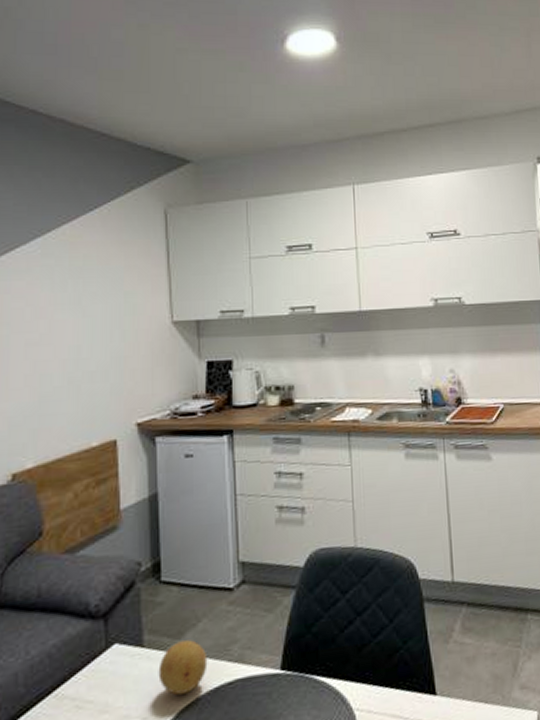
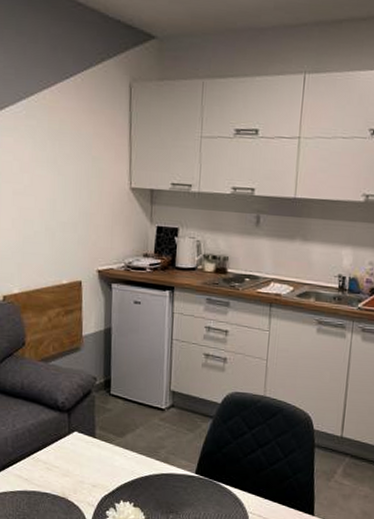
fruit: present [158,640,208,695] -> none [105,439,142,475]

